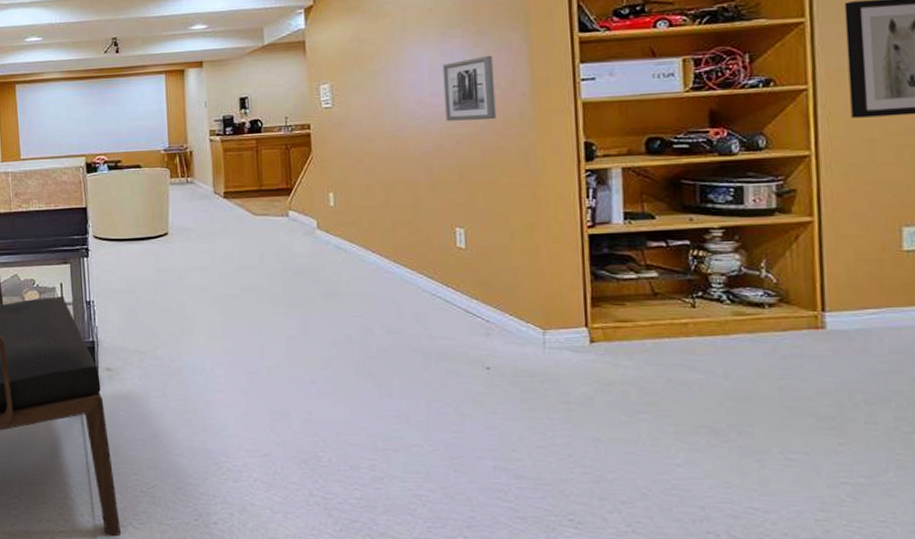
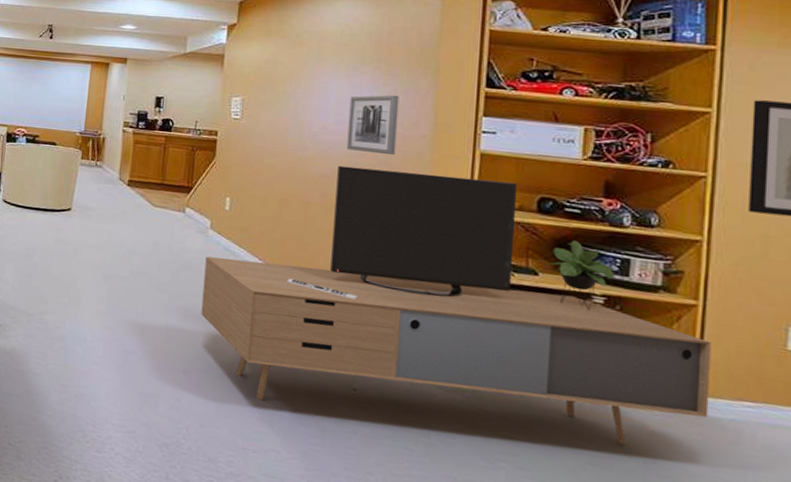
media console: none [317,128,836,397] -> present [201,165,712,445]

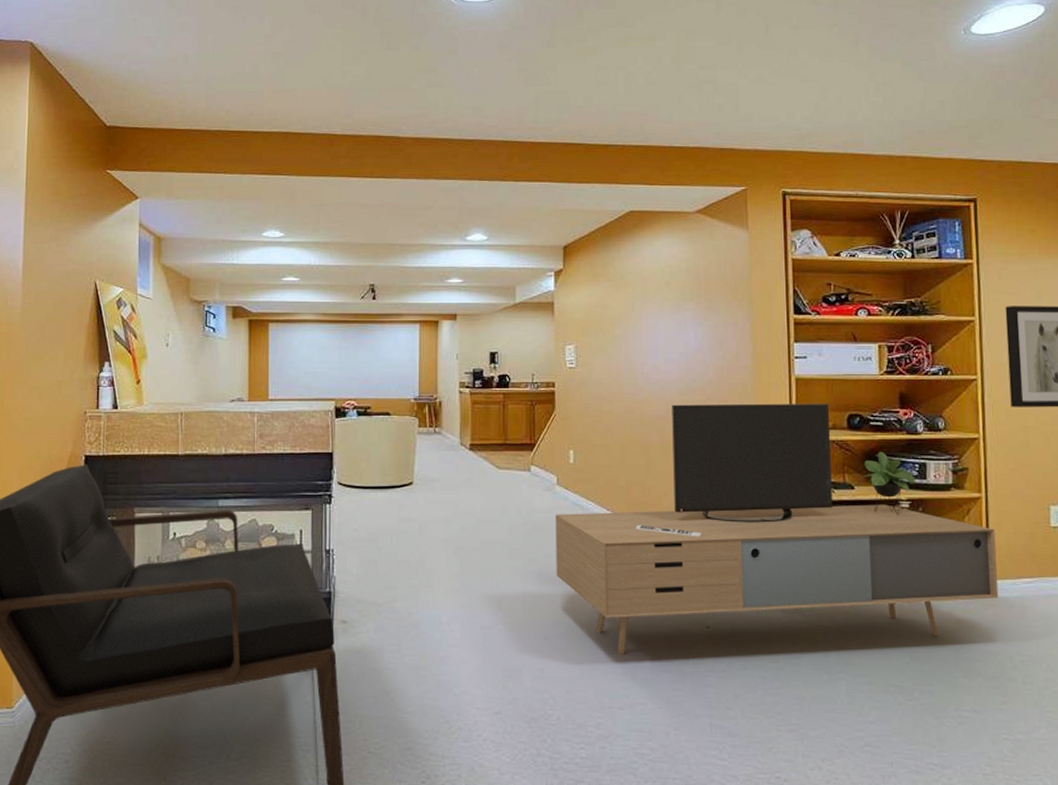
wall art: present [346,95,400,156] -> none [676,329,722,389]

